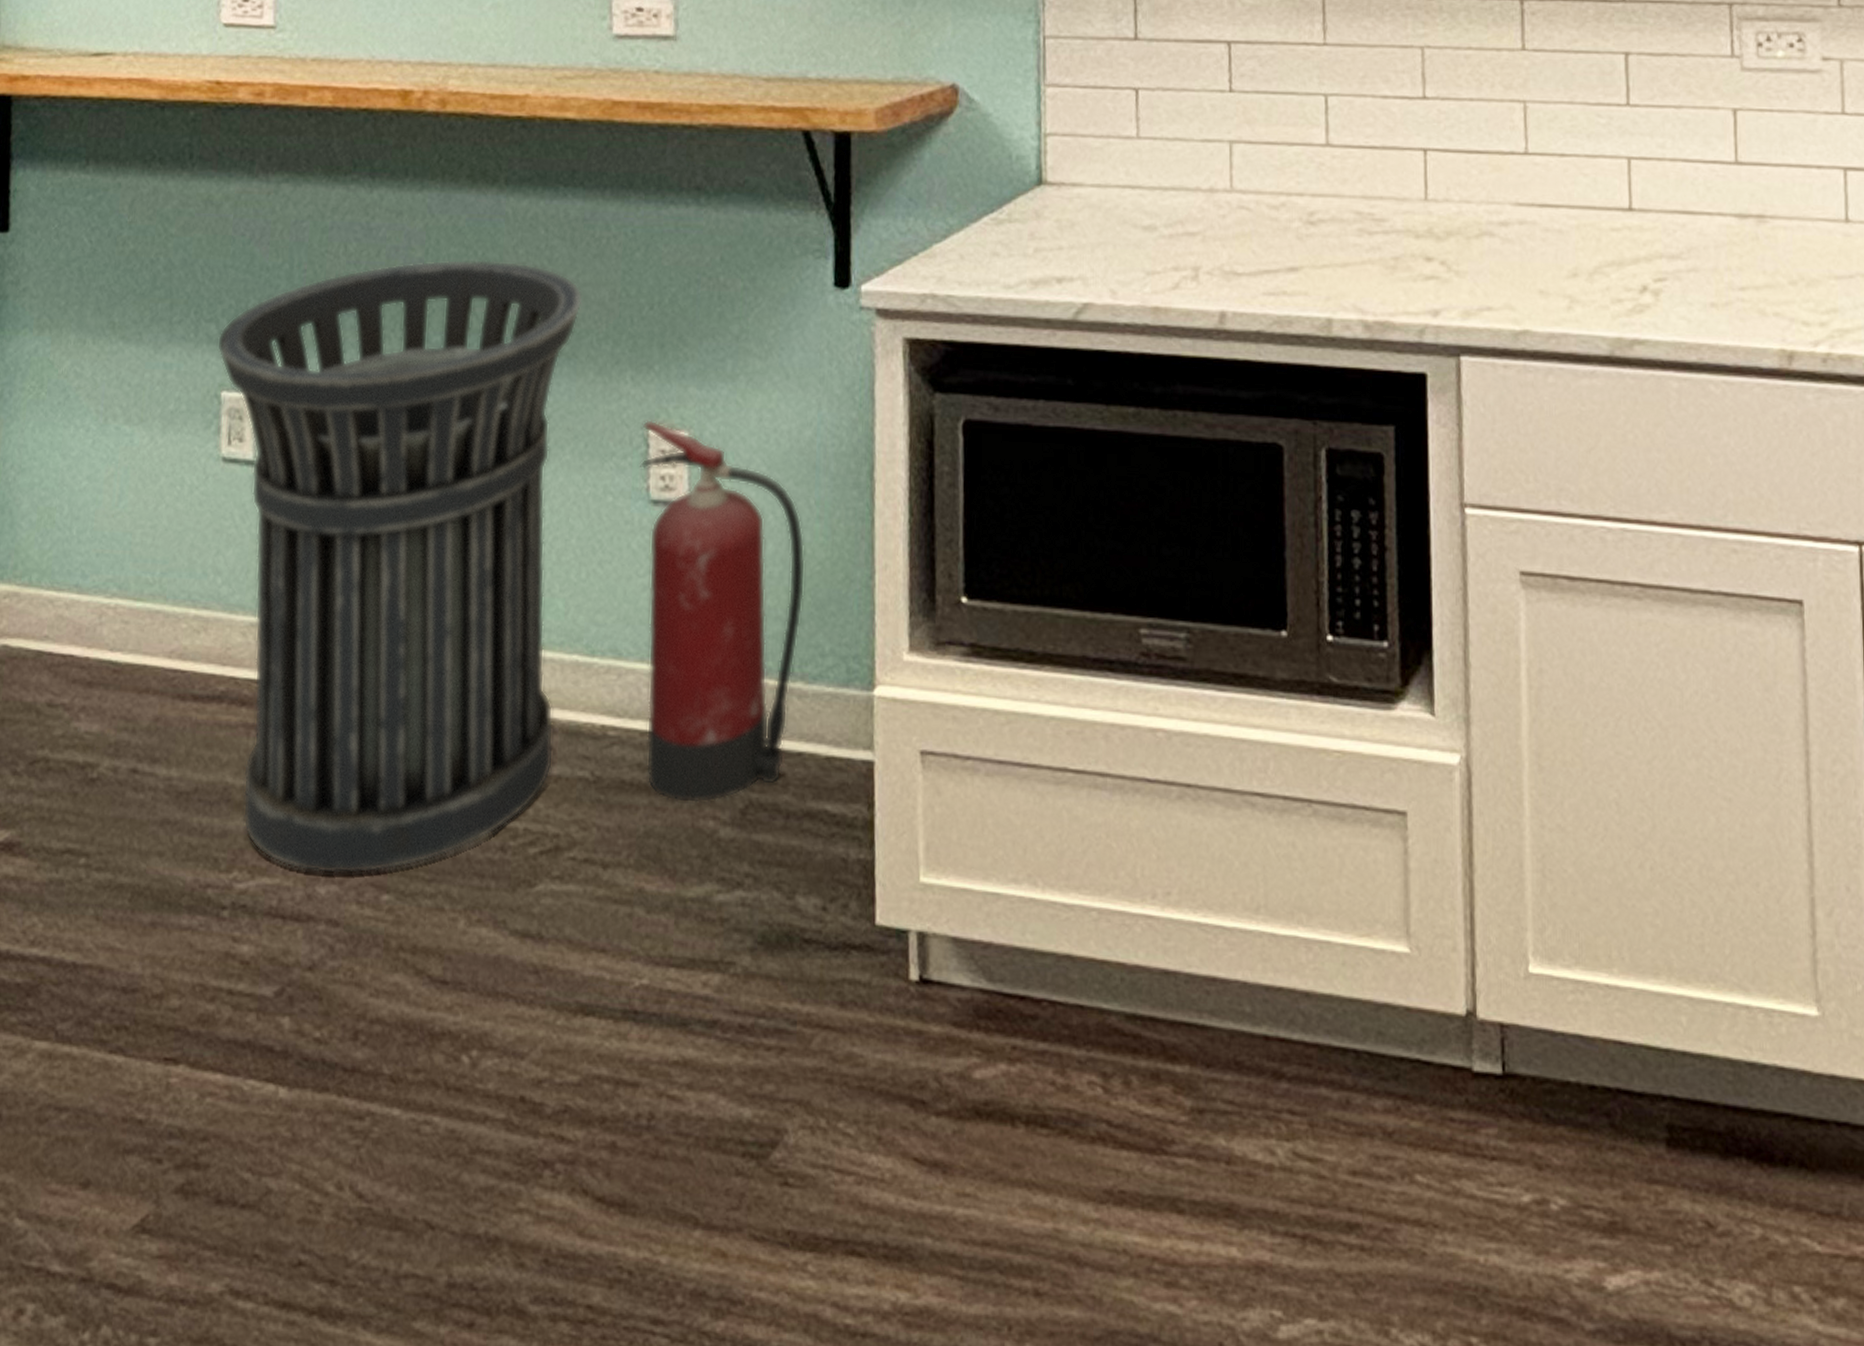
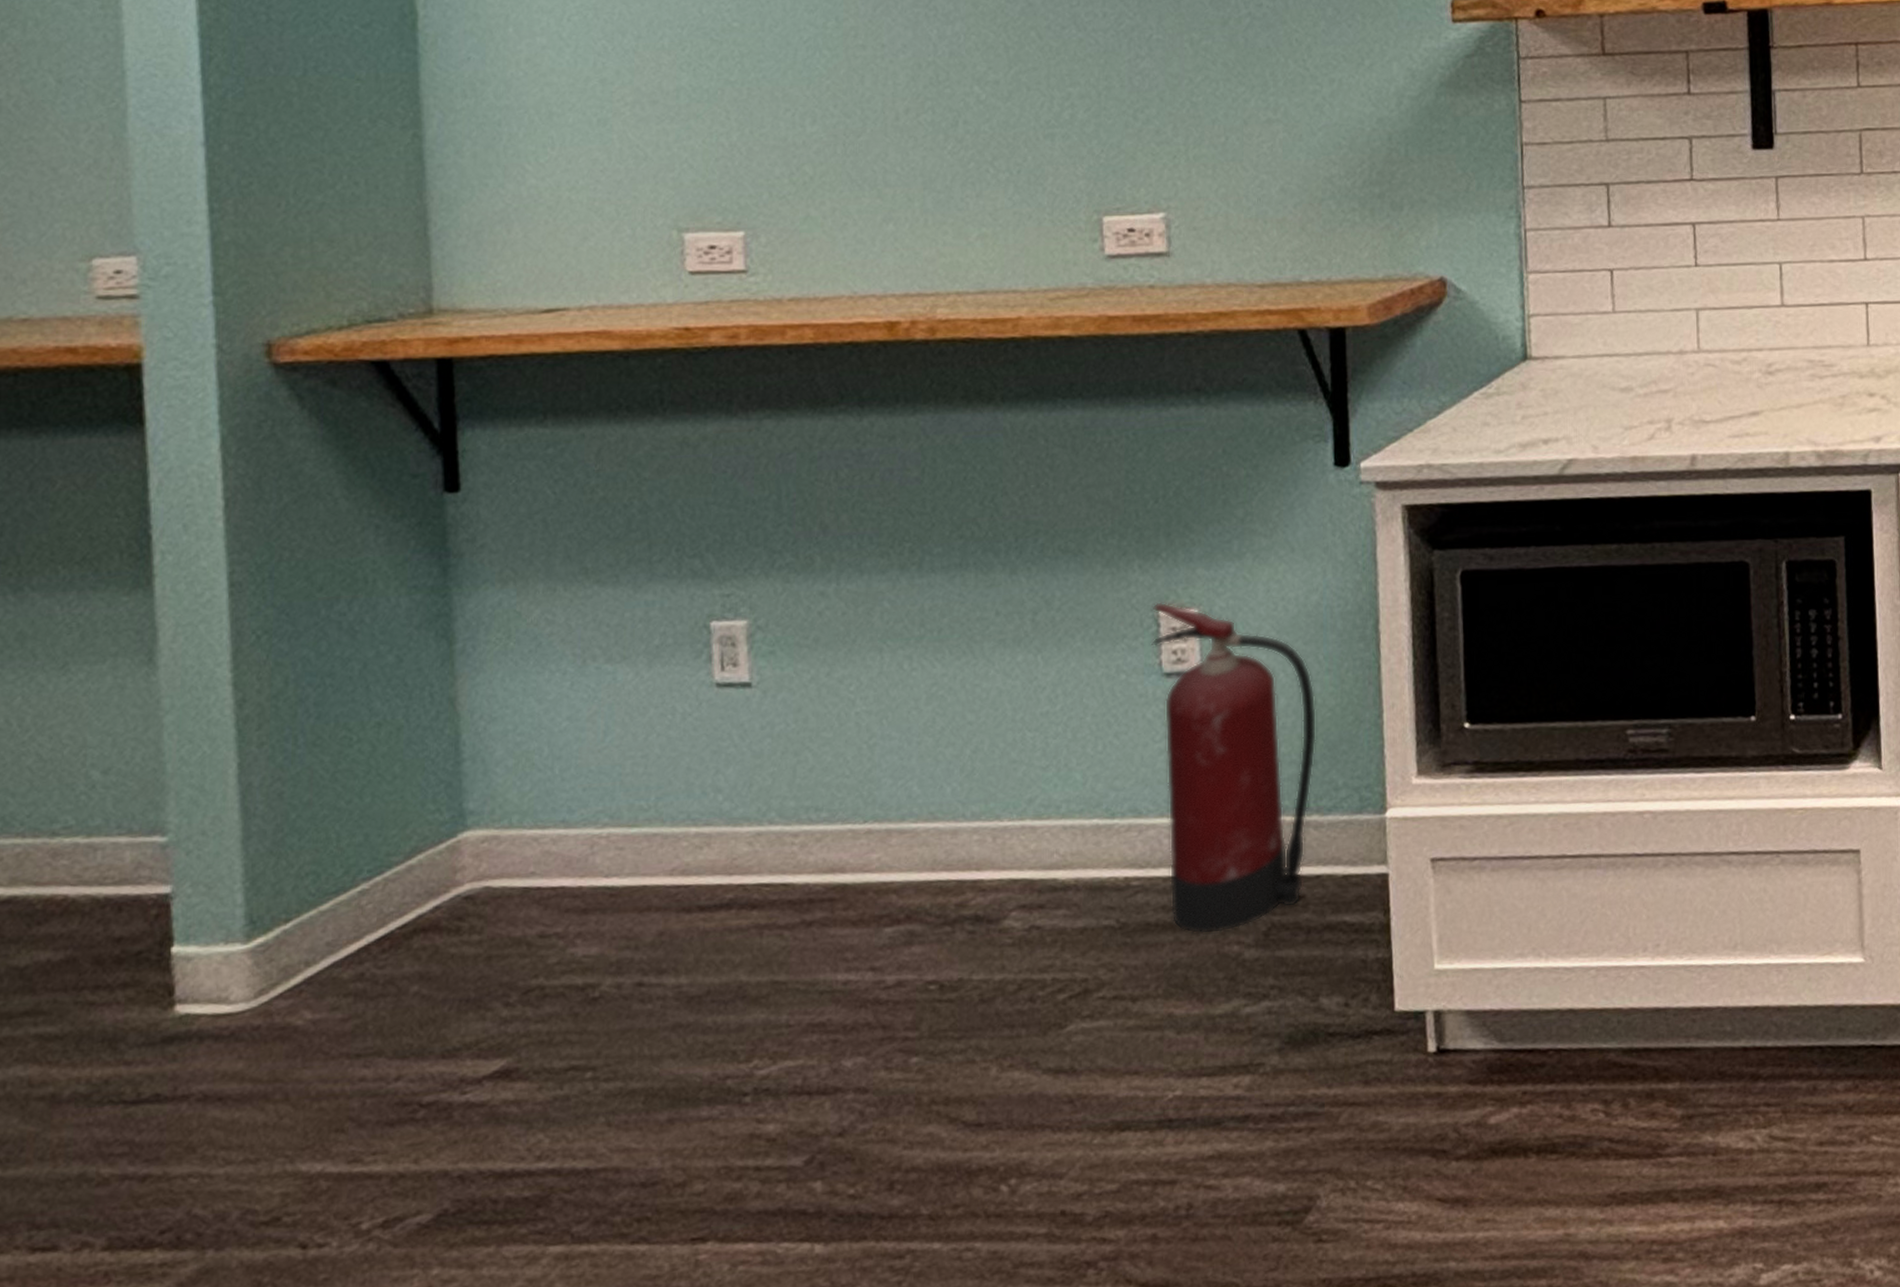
trash can: present [216,259,583,875] -> none [702,472,1086,1049]

